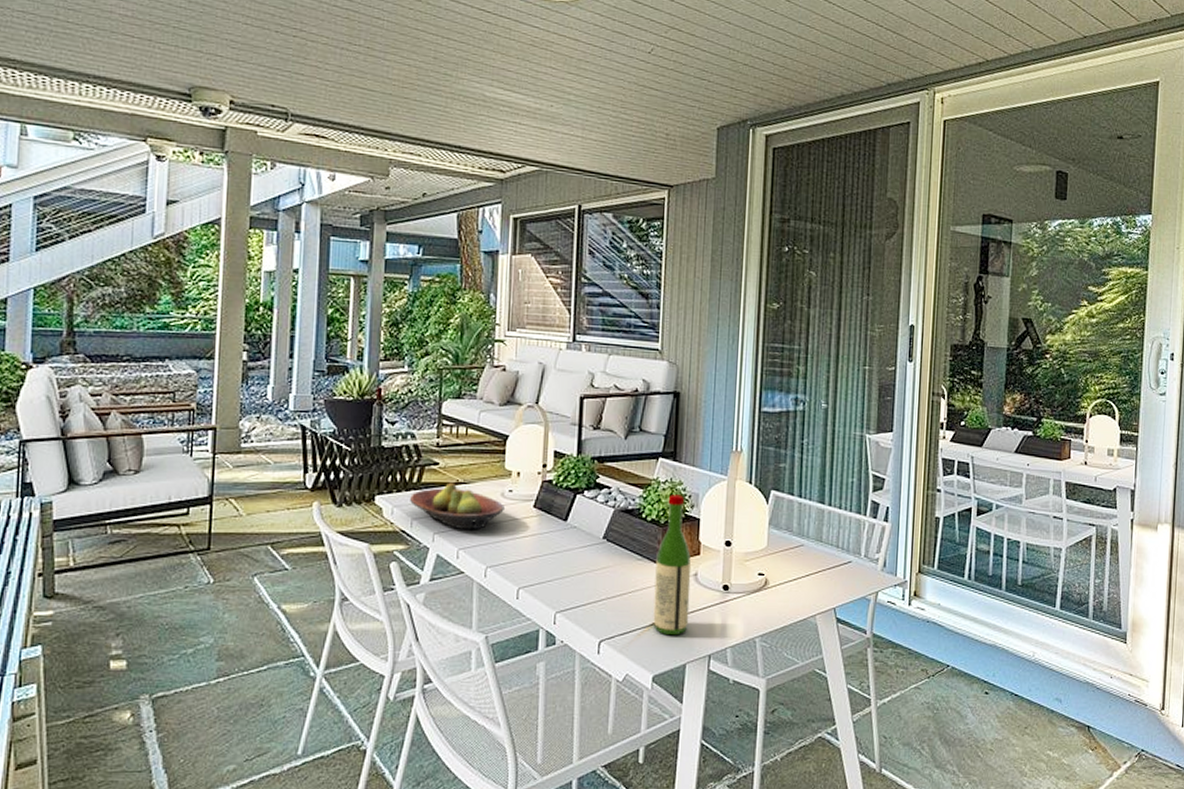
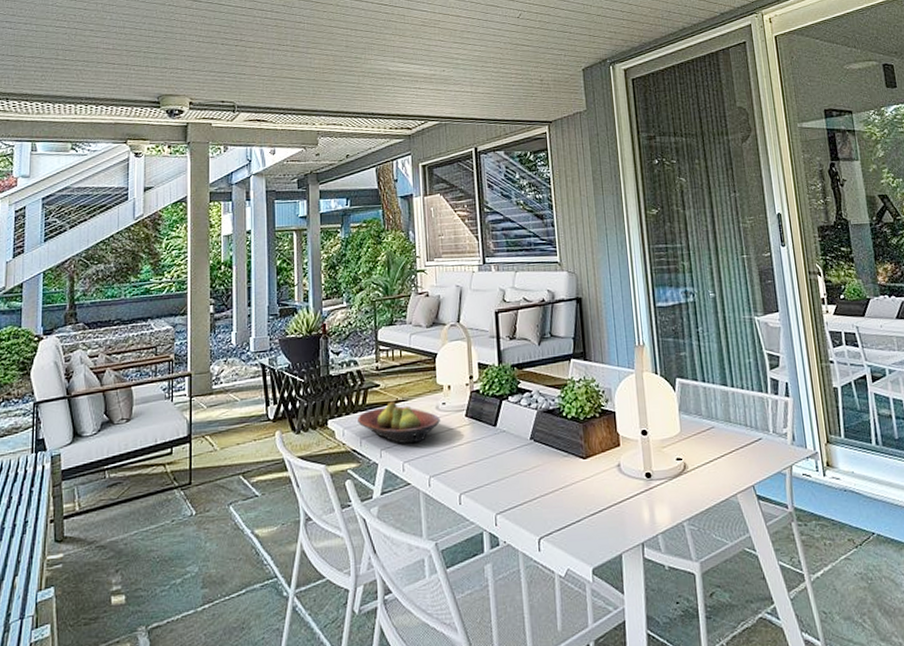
wine bottle: present [653,495,692,636] -> none [580,391,619,527]

